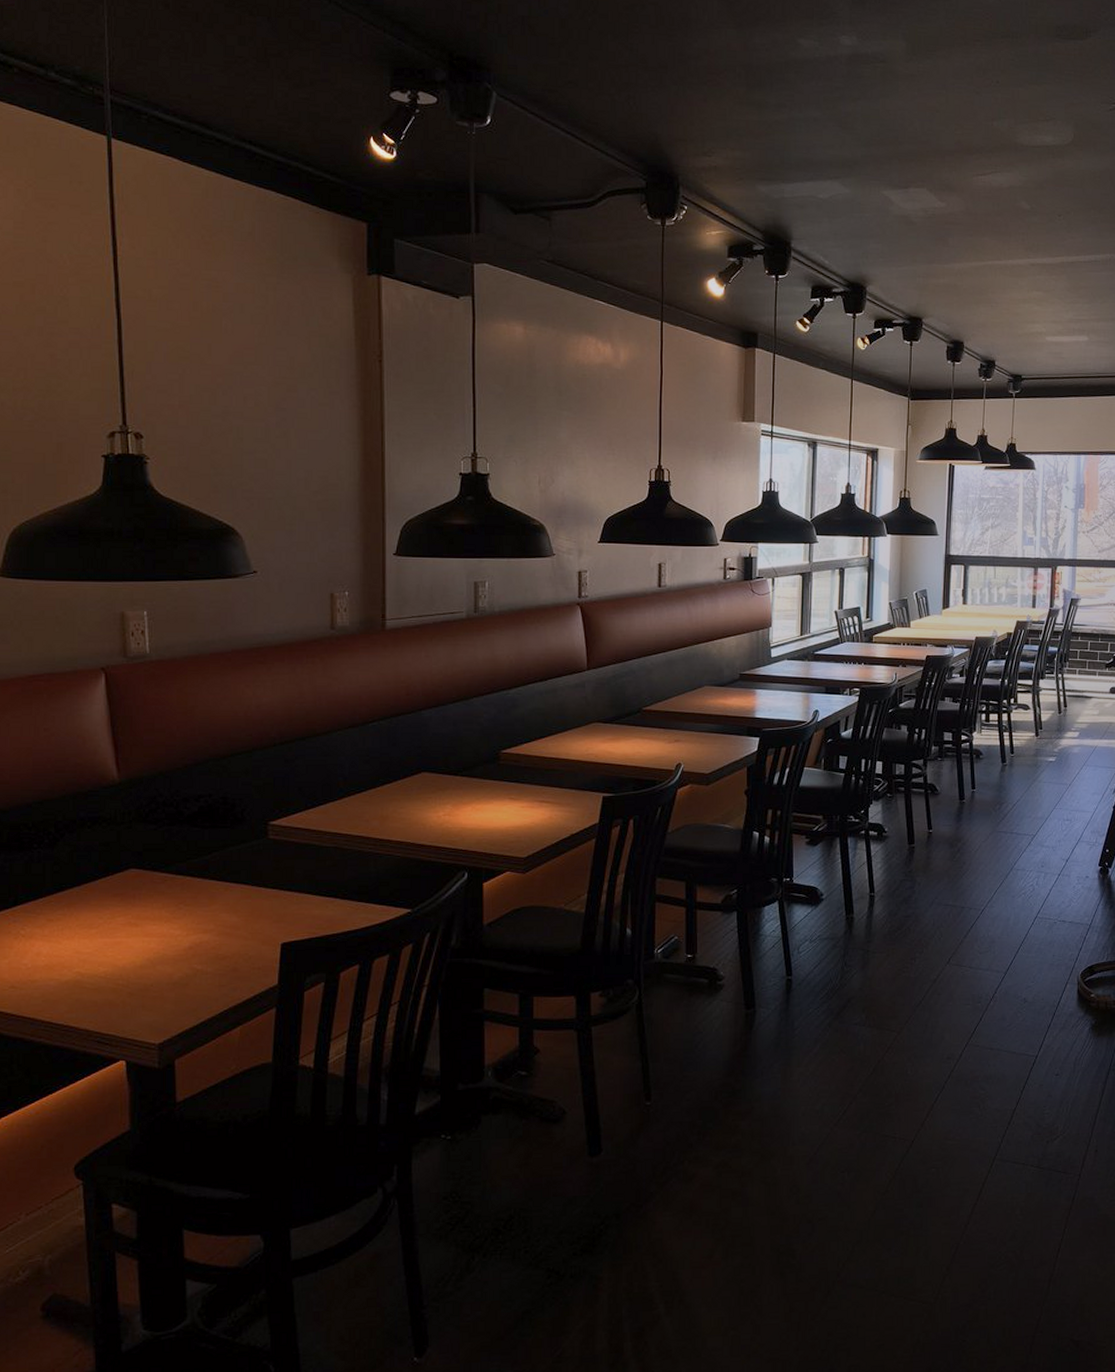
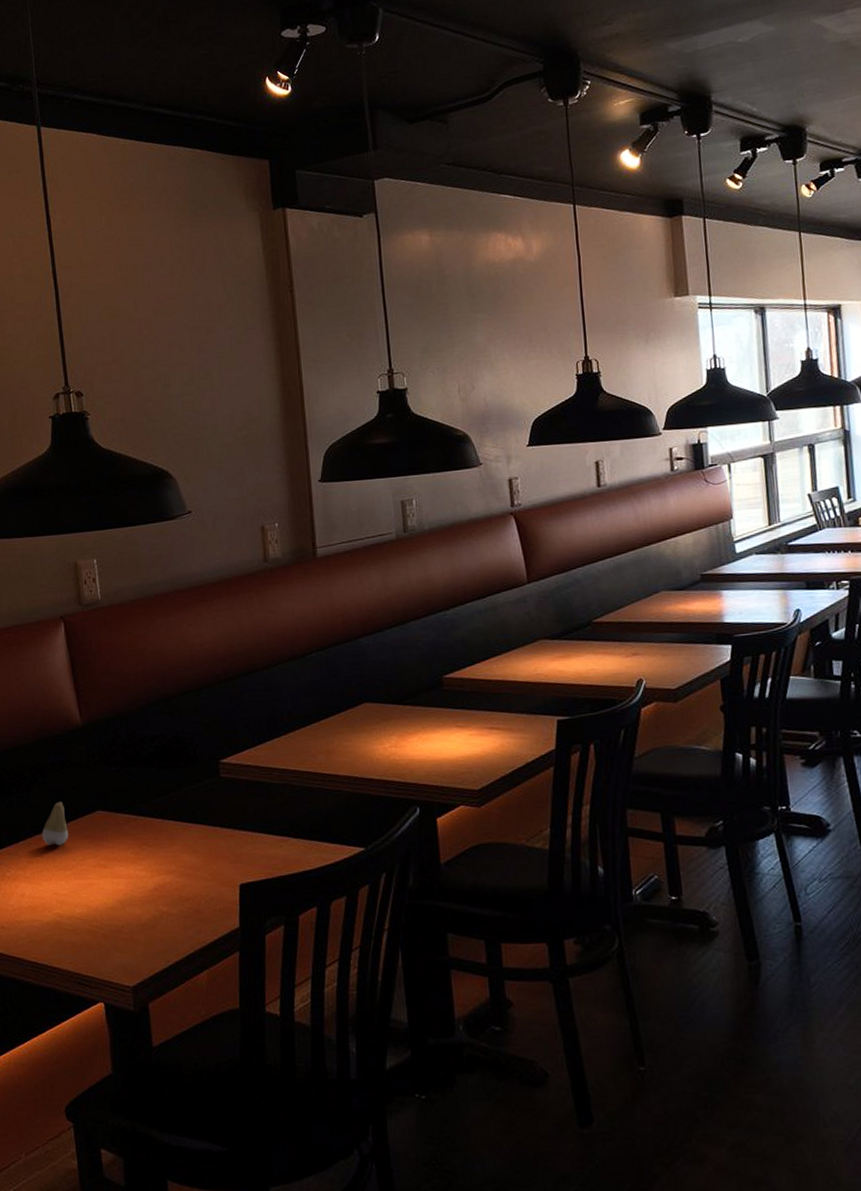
tooth: none [65,858,96,903] -> present [42,801,68,846]

